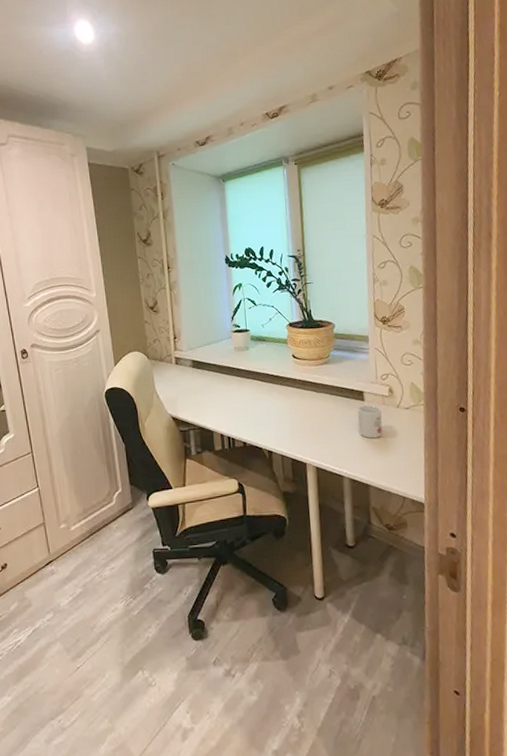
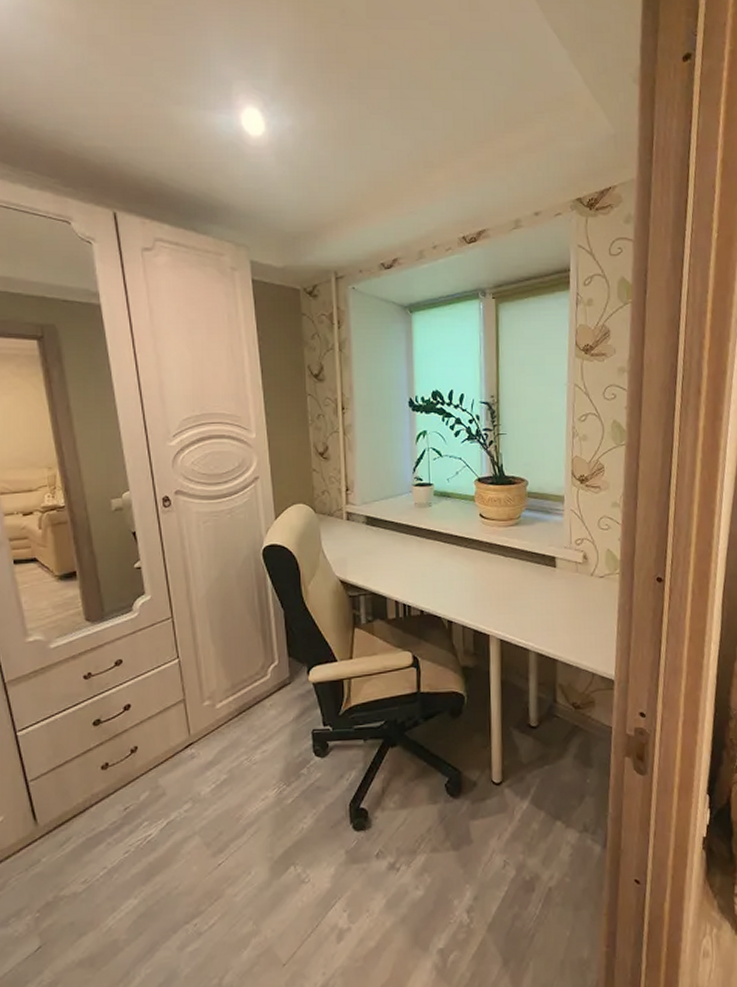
mug: present [357,404,383,439] -> none [548,571,574,609]

